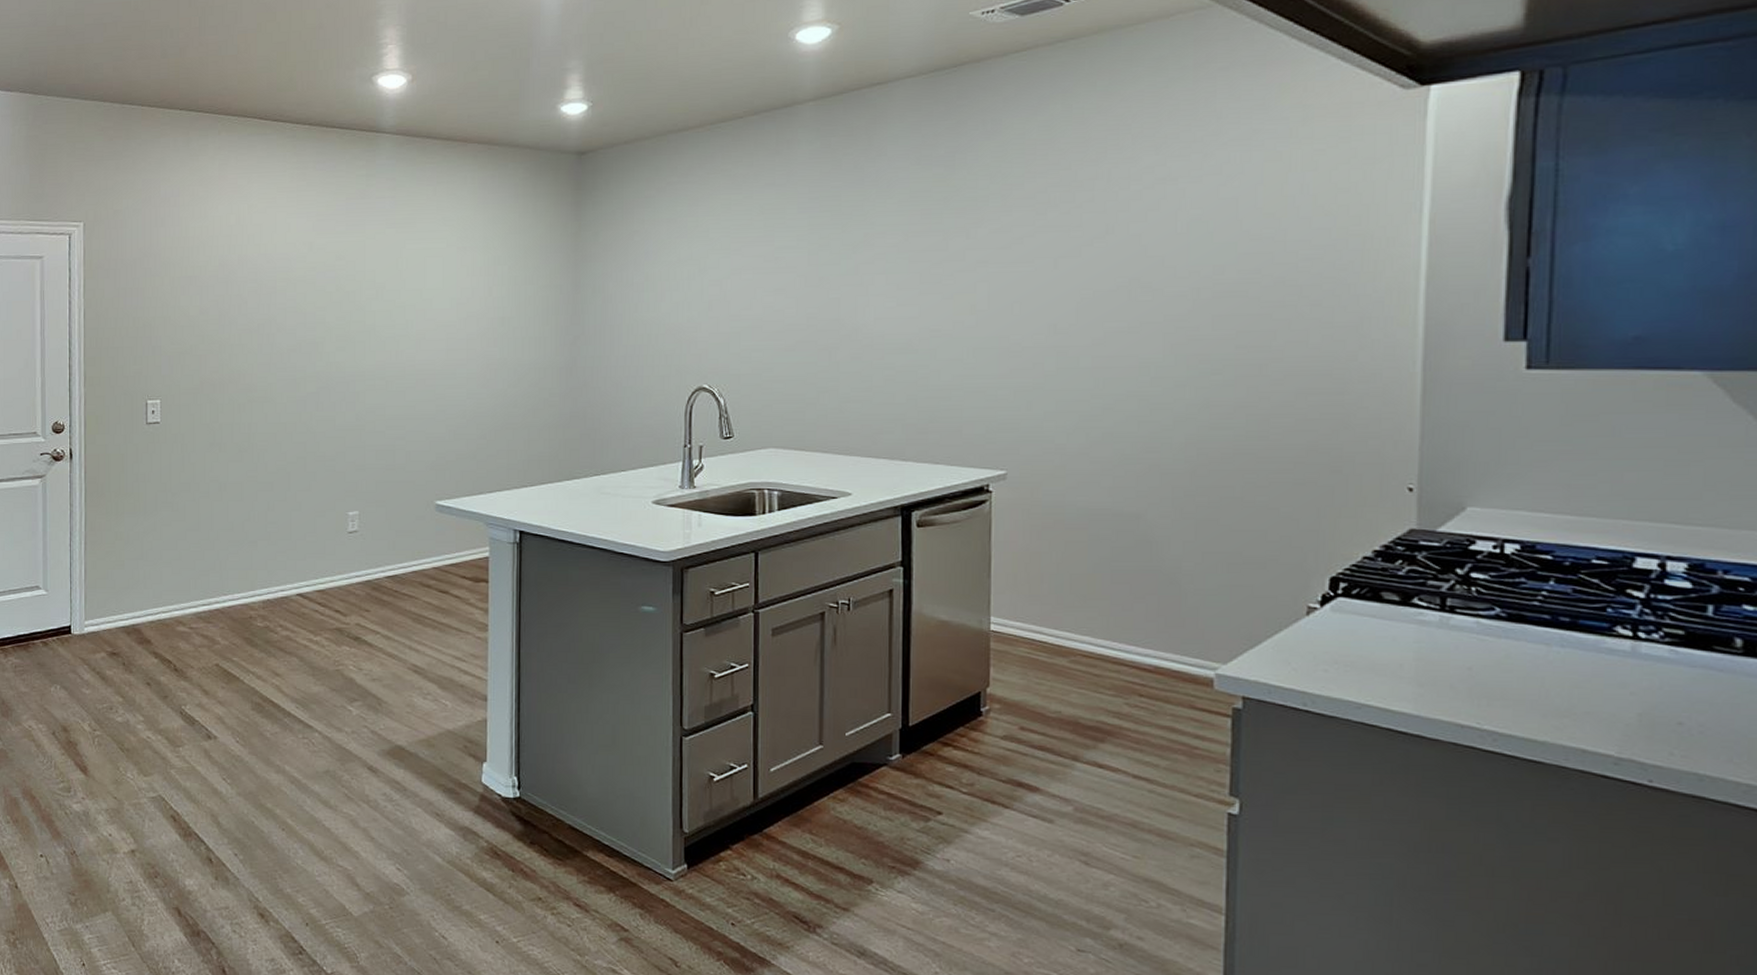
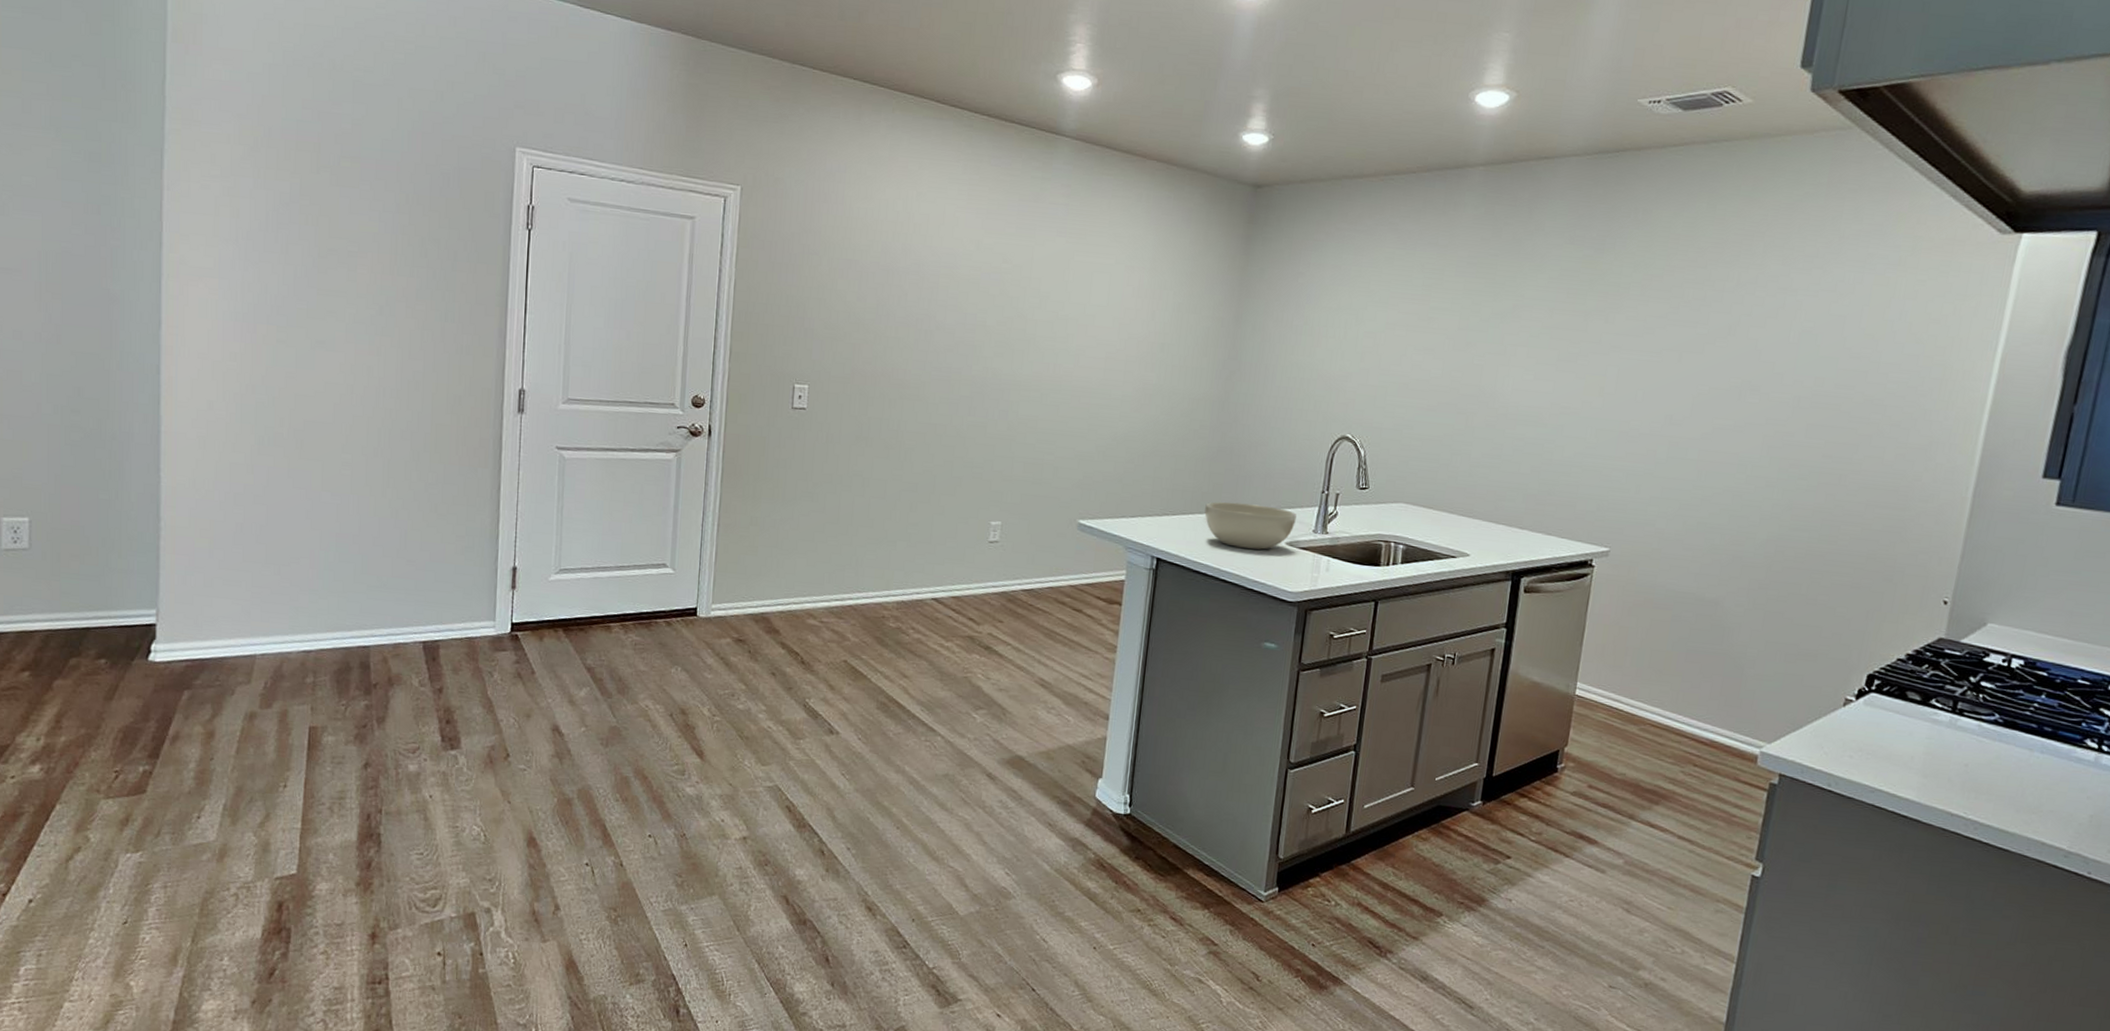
bowl: none [564,466,661,511] -> present [1204,501,1298,550]

